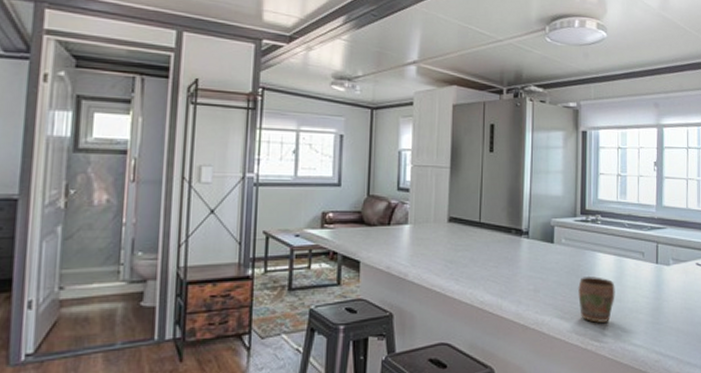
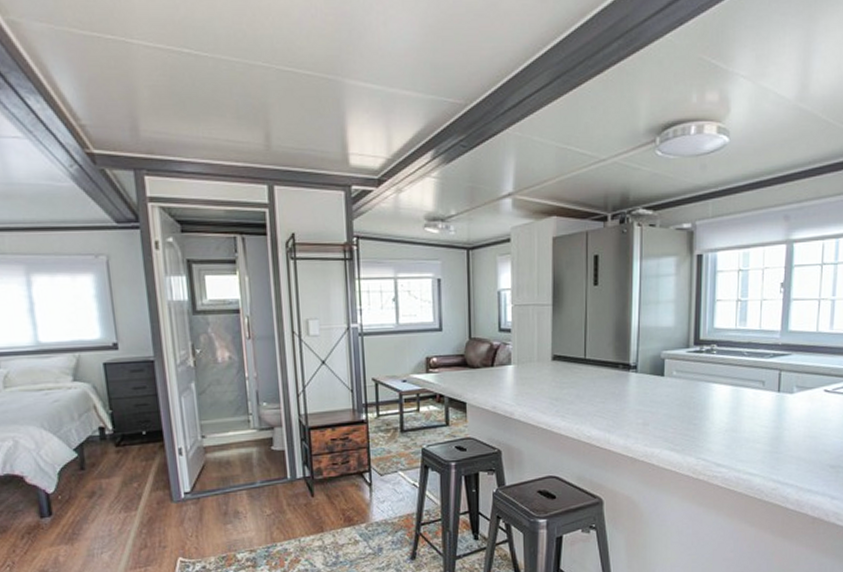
mug: present [578,275,615,323] -> none [690,407,731,453]

